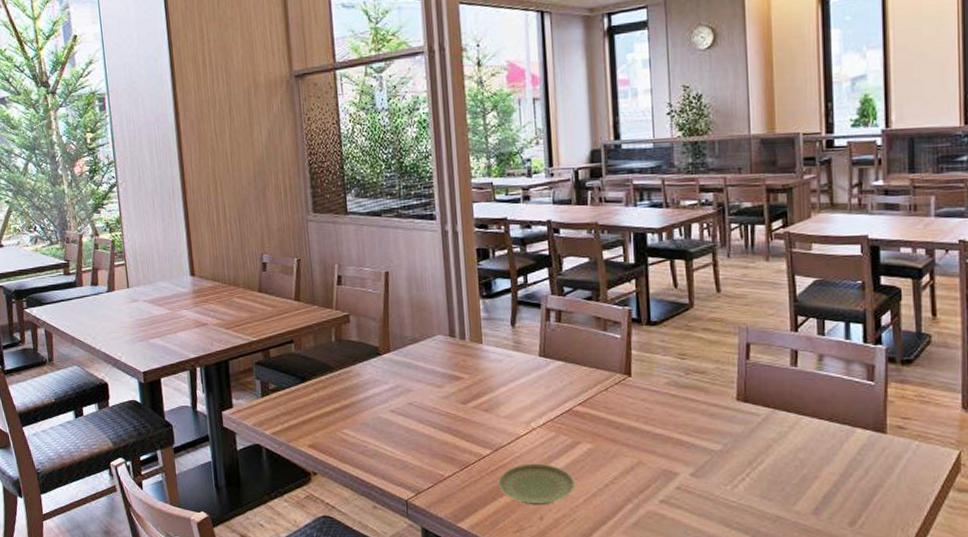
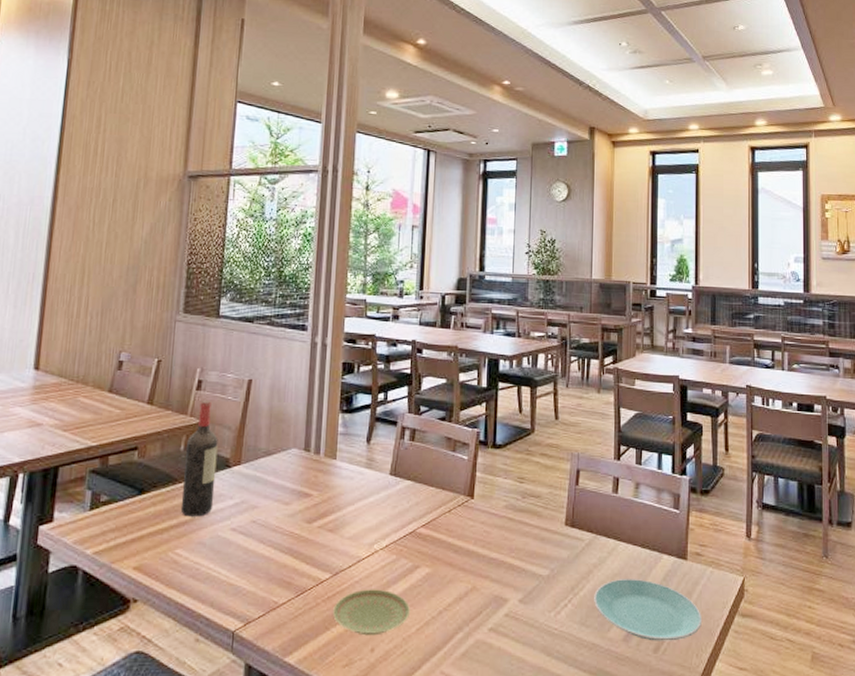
wine bottle: none [337,293,371,401] -> present [180,399,218,517]
plate: none [775,453,907,515] -> present [594,579,702,641]

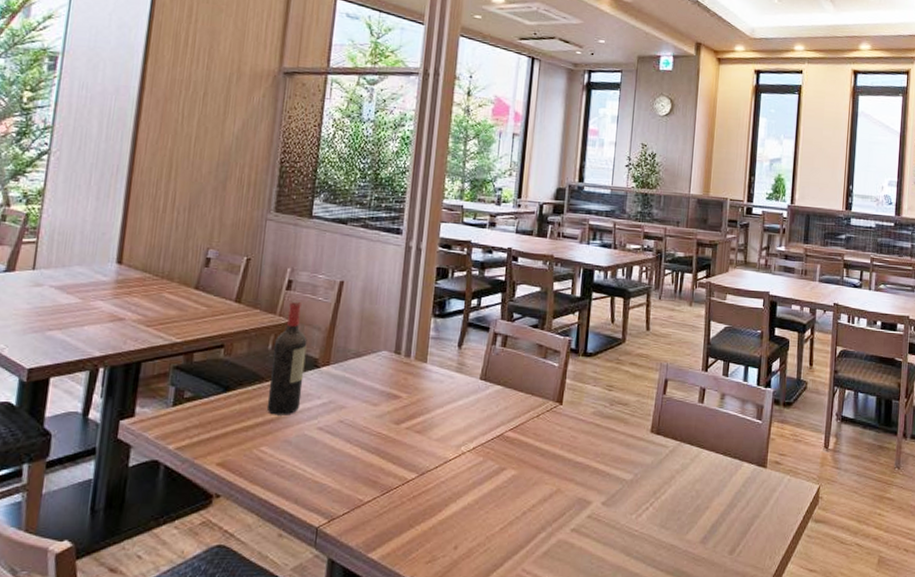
plate: present [333,589,410,636] -> none [418,489,495,534]
plate: present [594,579,702,641] -> none [674,485,777,544]

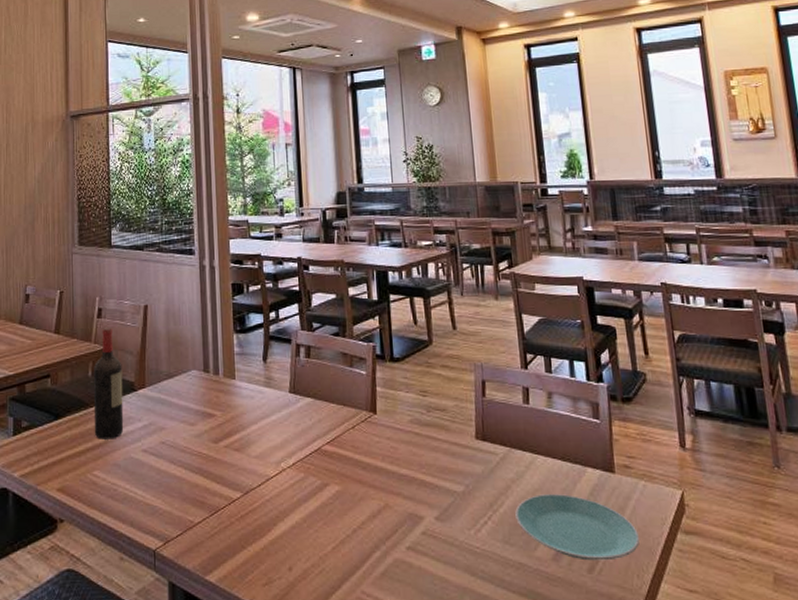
plate: none [674,485,777,544] -> present [515,494,640,561]

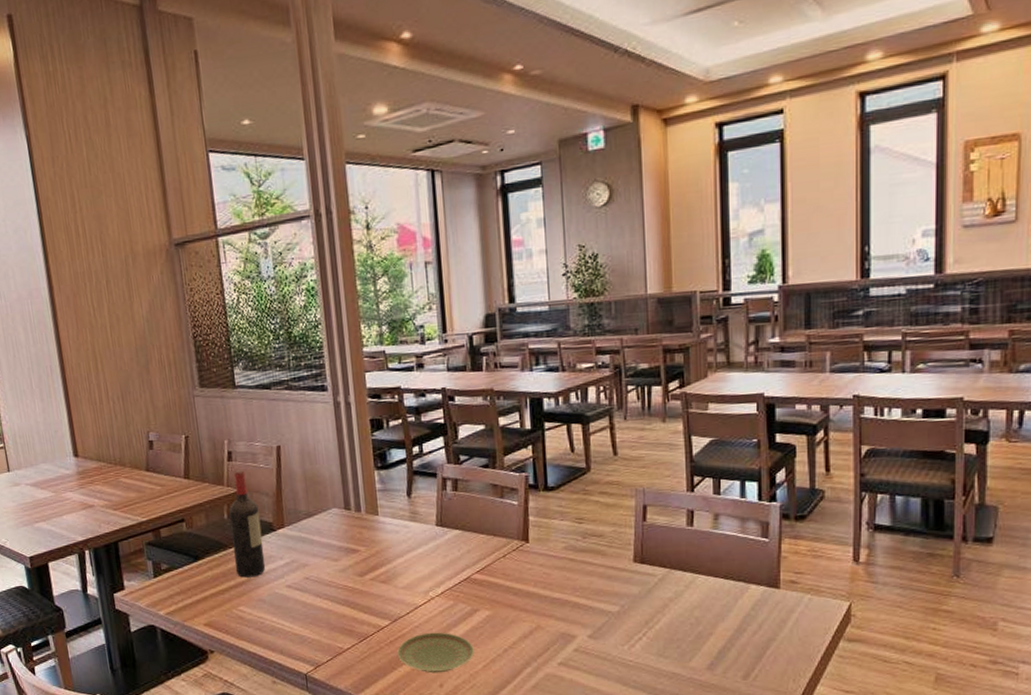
plate: none [248,507,324,554] -> present [397,632,474,674]
plate: present [515,494,640,561] -> none [671,610,799,669]

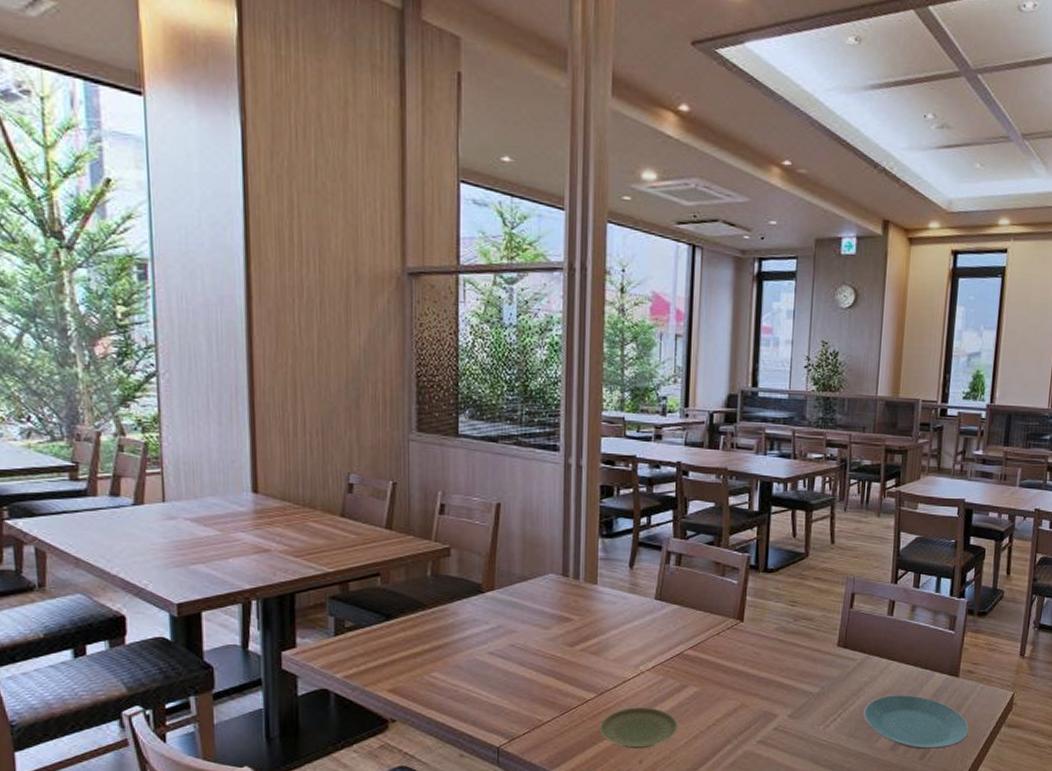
wine bottle: present [229,469,266,578] -> none [432,524,468,641]
plate: none [671,610,799,669] -> present [863,695,969,750]

